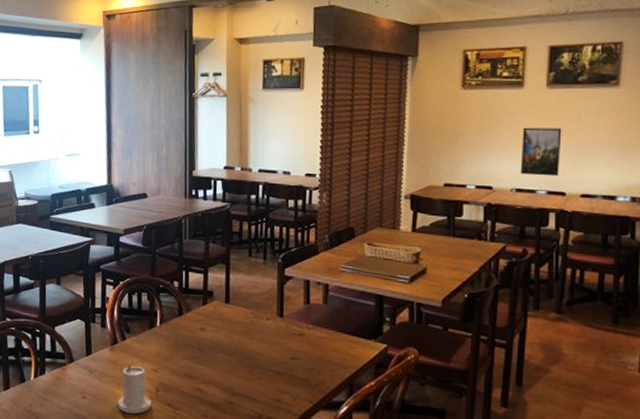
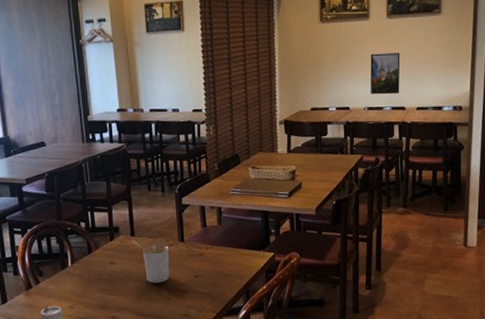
utensil holder: none [225,305,266,360] -> present [131,236,169,284]

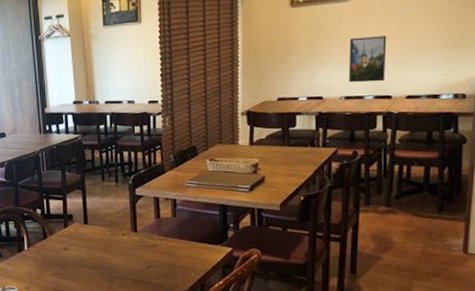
utensil holder: present [131,236,169,284] -> none [84,225,122,271]

